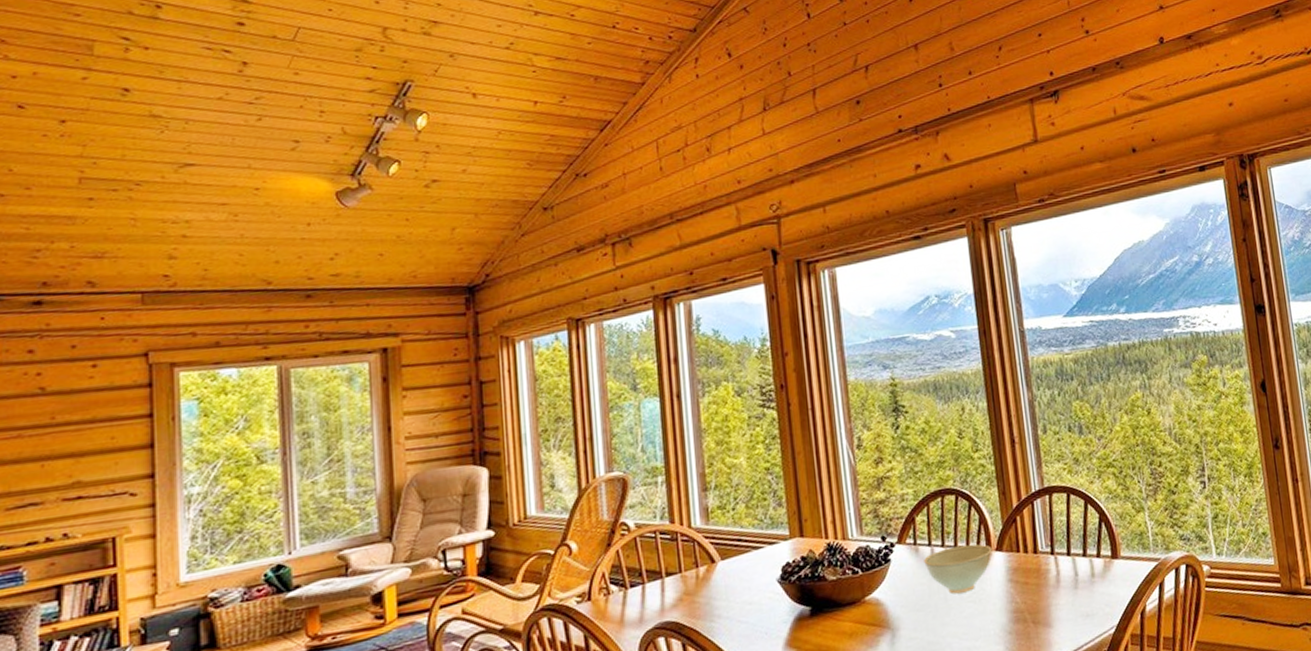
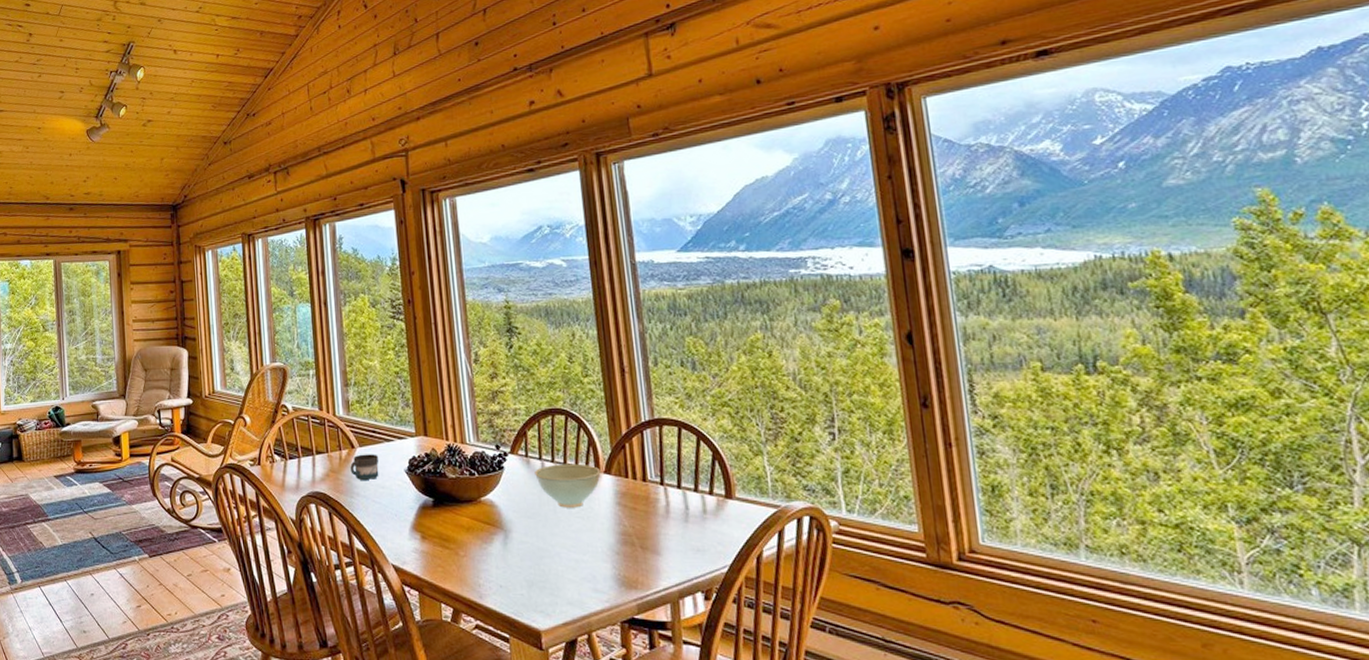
mug: none [709,566,746,600] -> present [350,454,379,481]

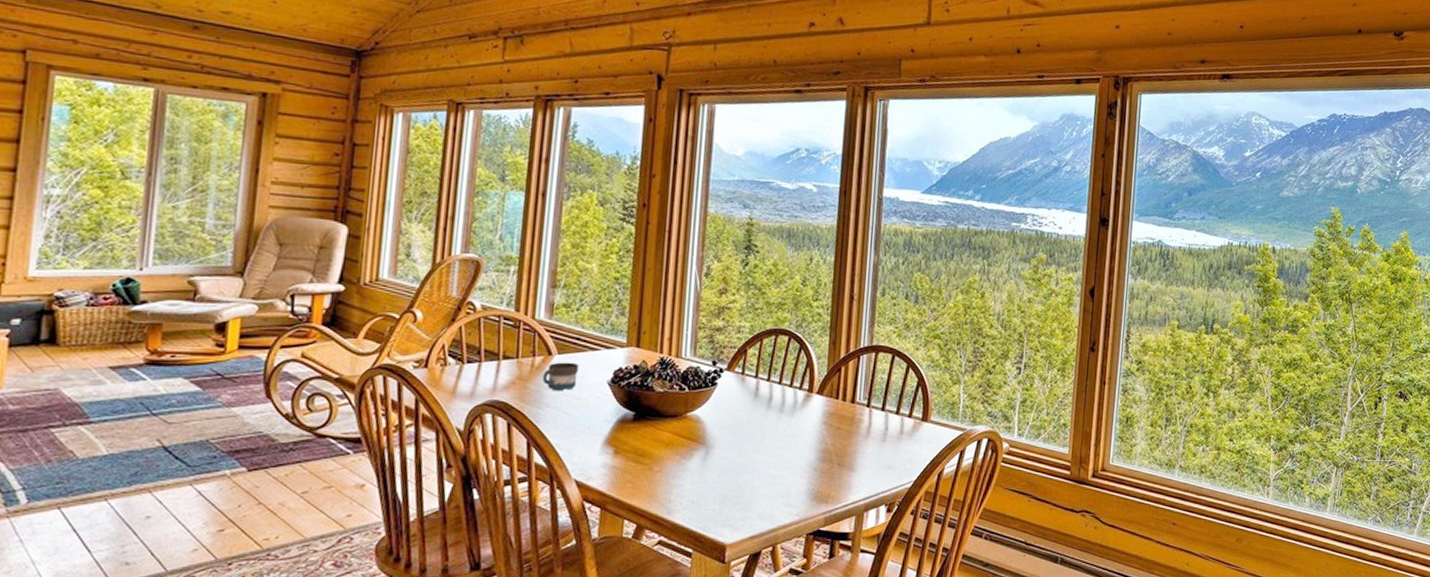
bowl: present [535,463,601,508] -> none [748,383,814,426]

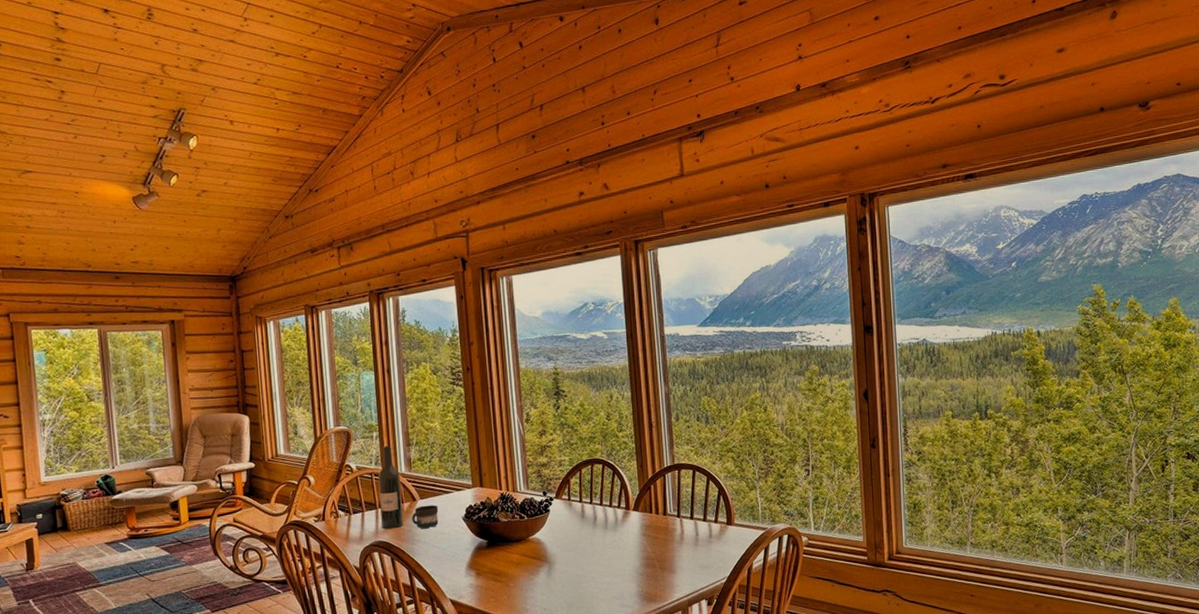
wine bottle: none [500,284,537,387] -> present [378,446,404,530]

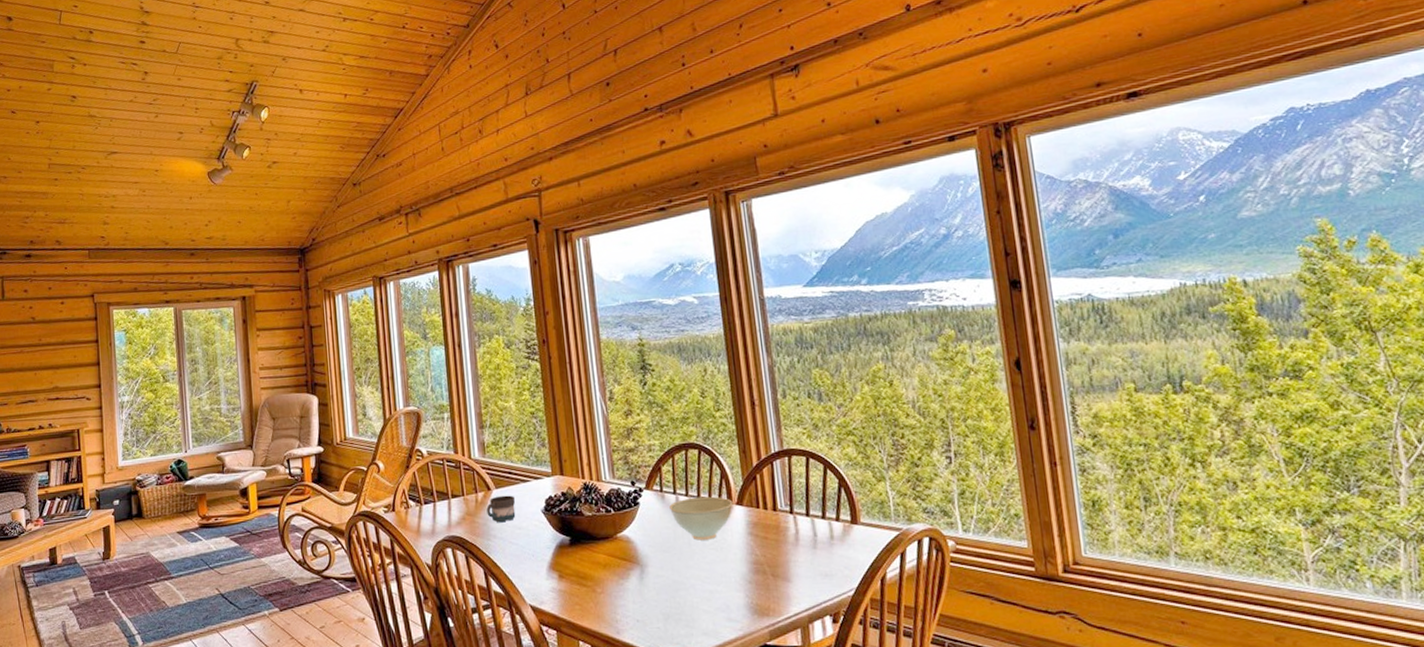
wine bottle: present [378,446,404,530] -> none [450,428,478,523]
bowl: none [576,503,630,541] -> present [669,496,733,541]

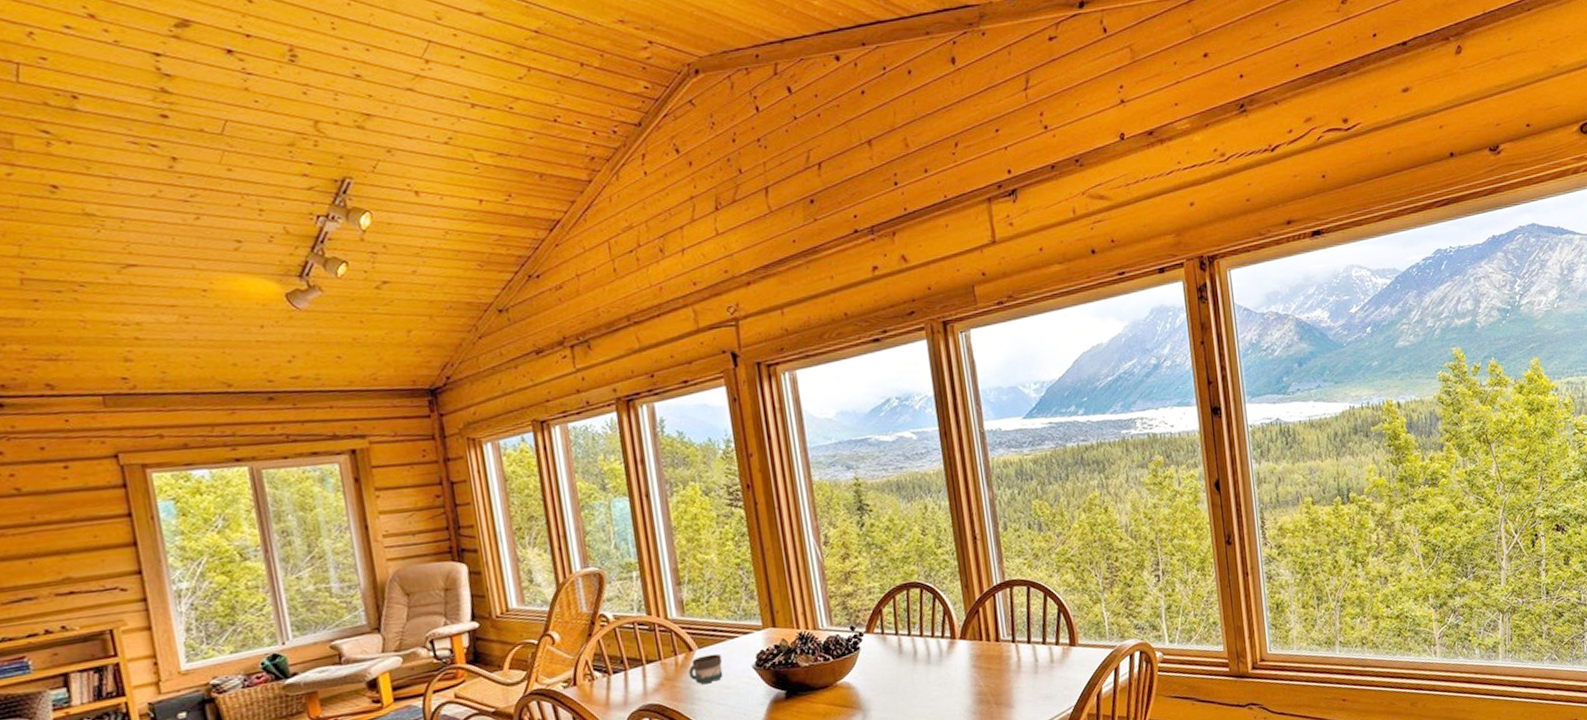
bowl: present [669,496,733,541] -> none [891,633,957,679]

